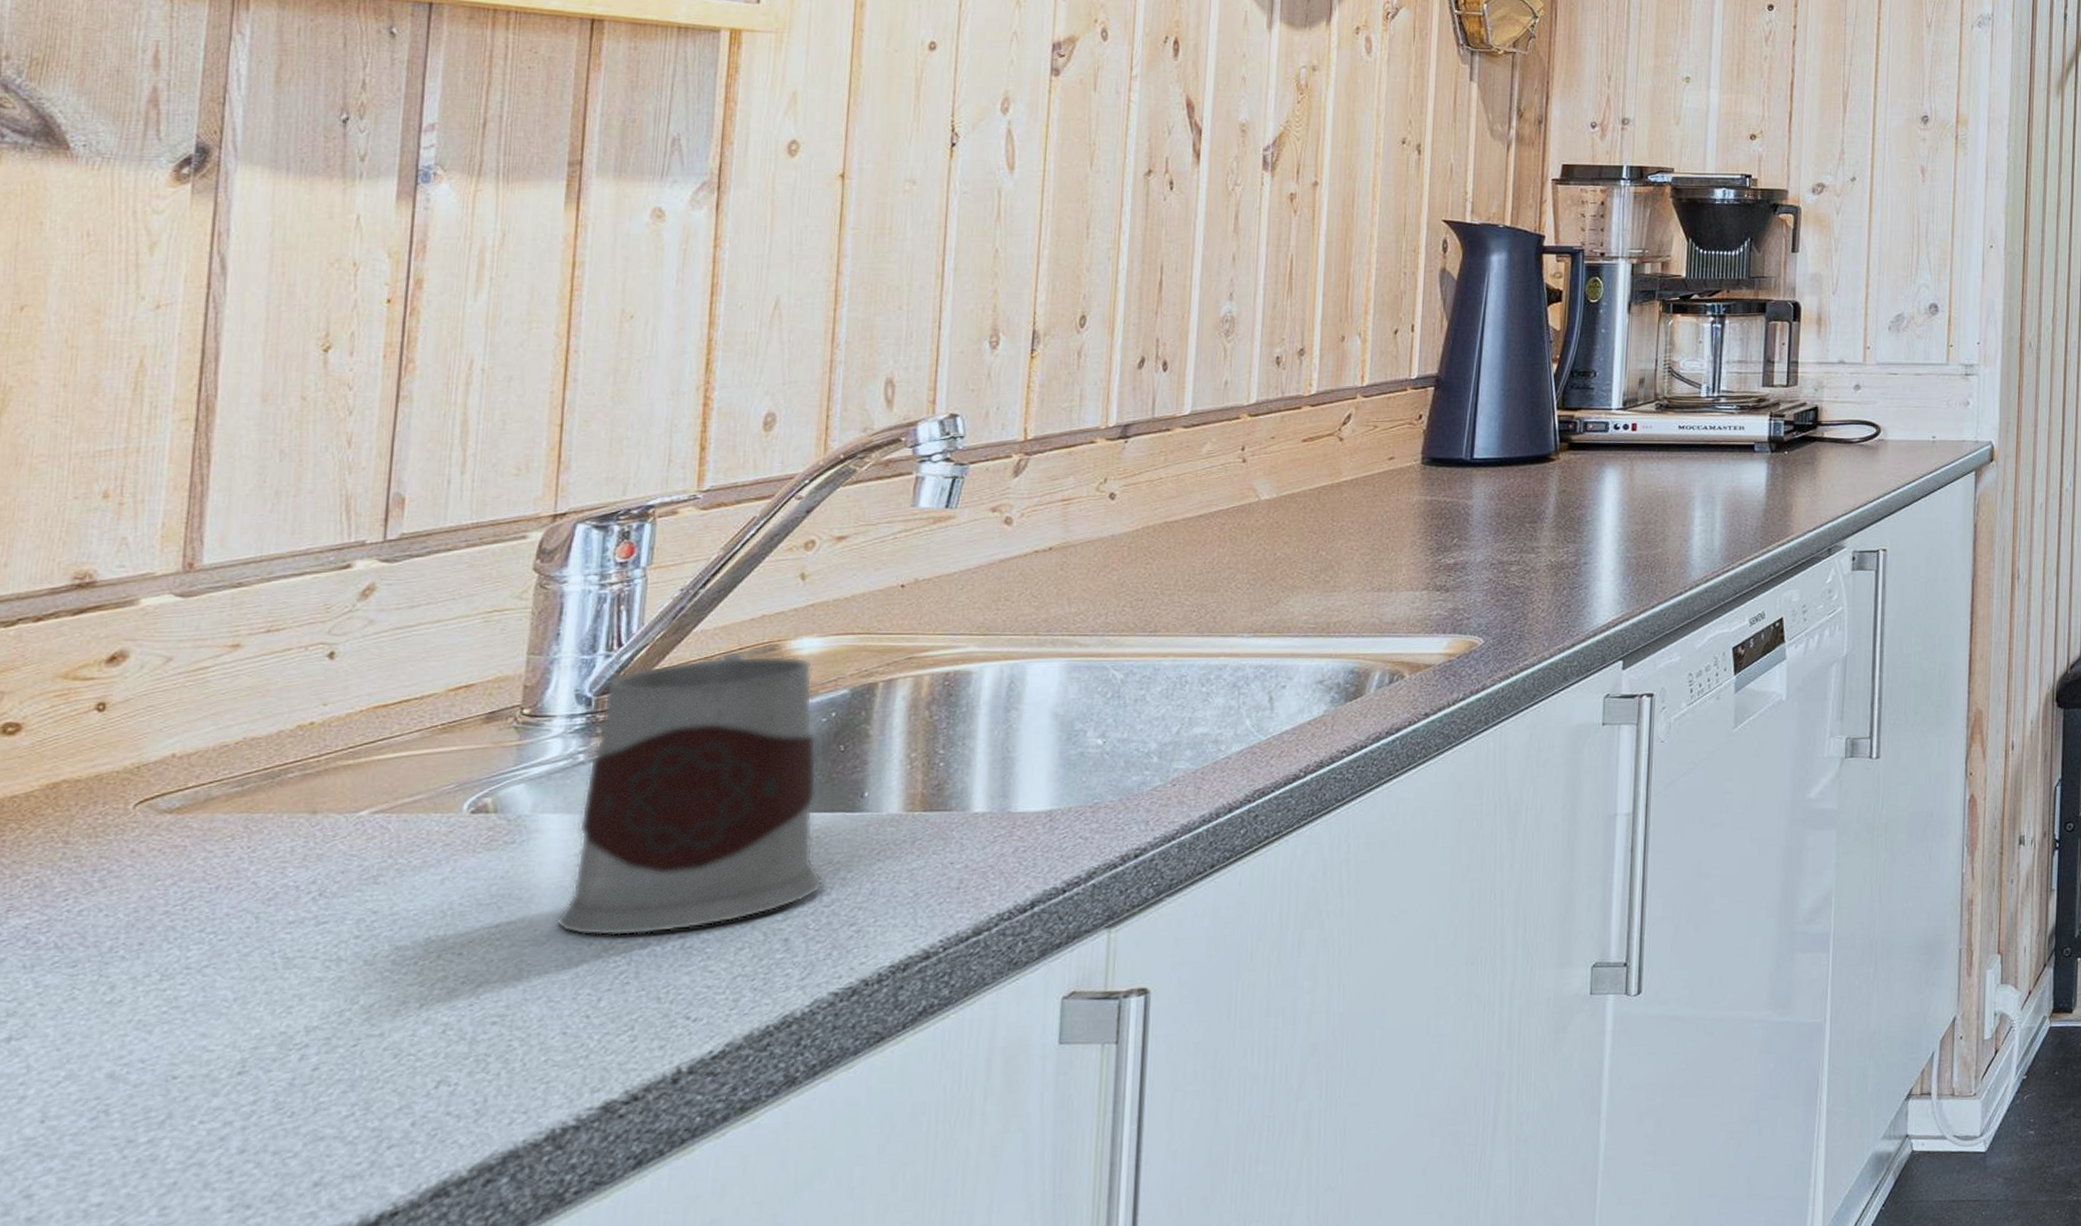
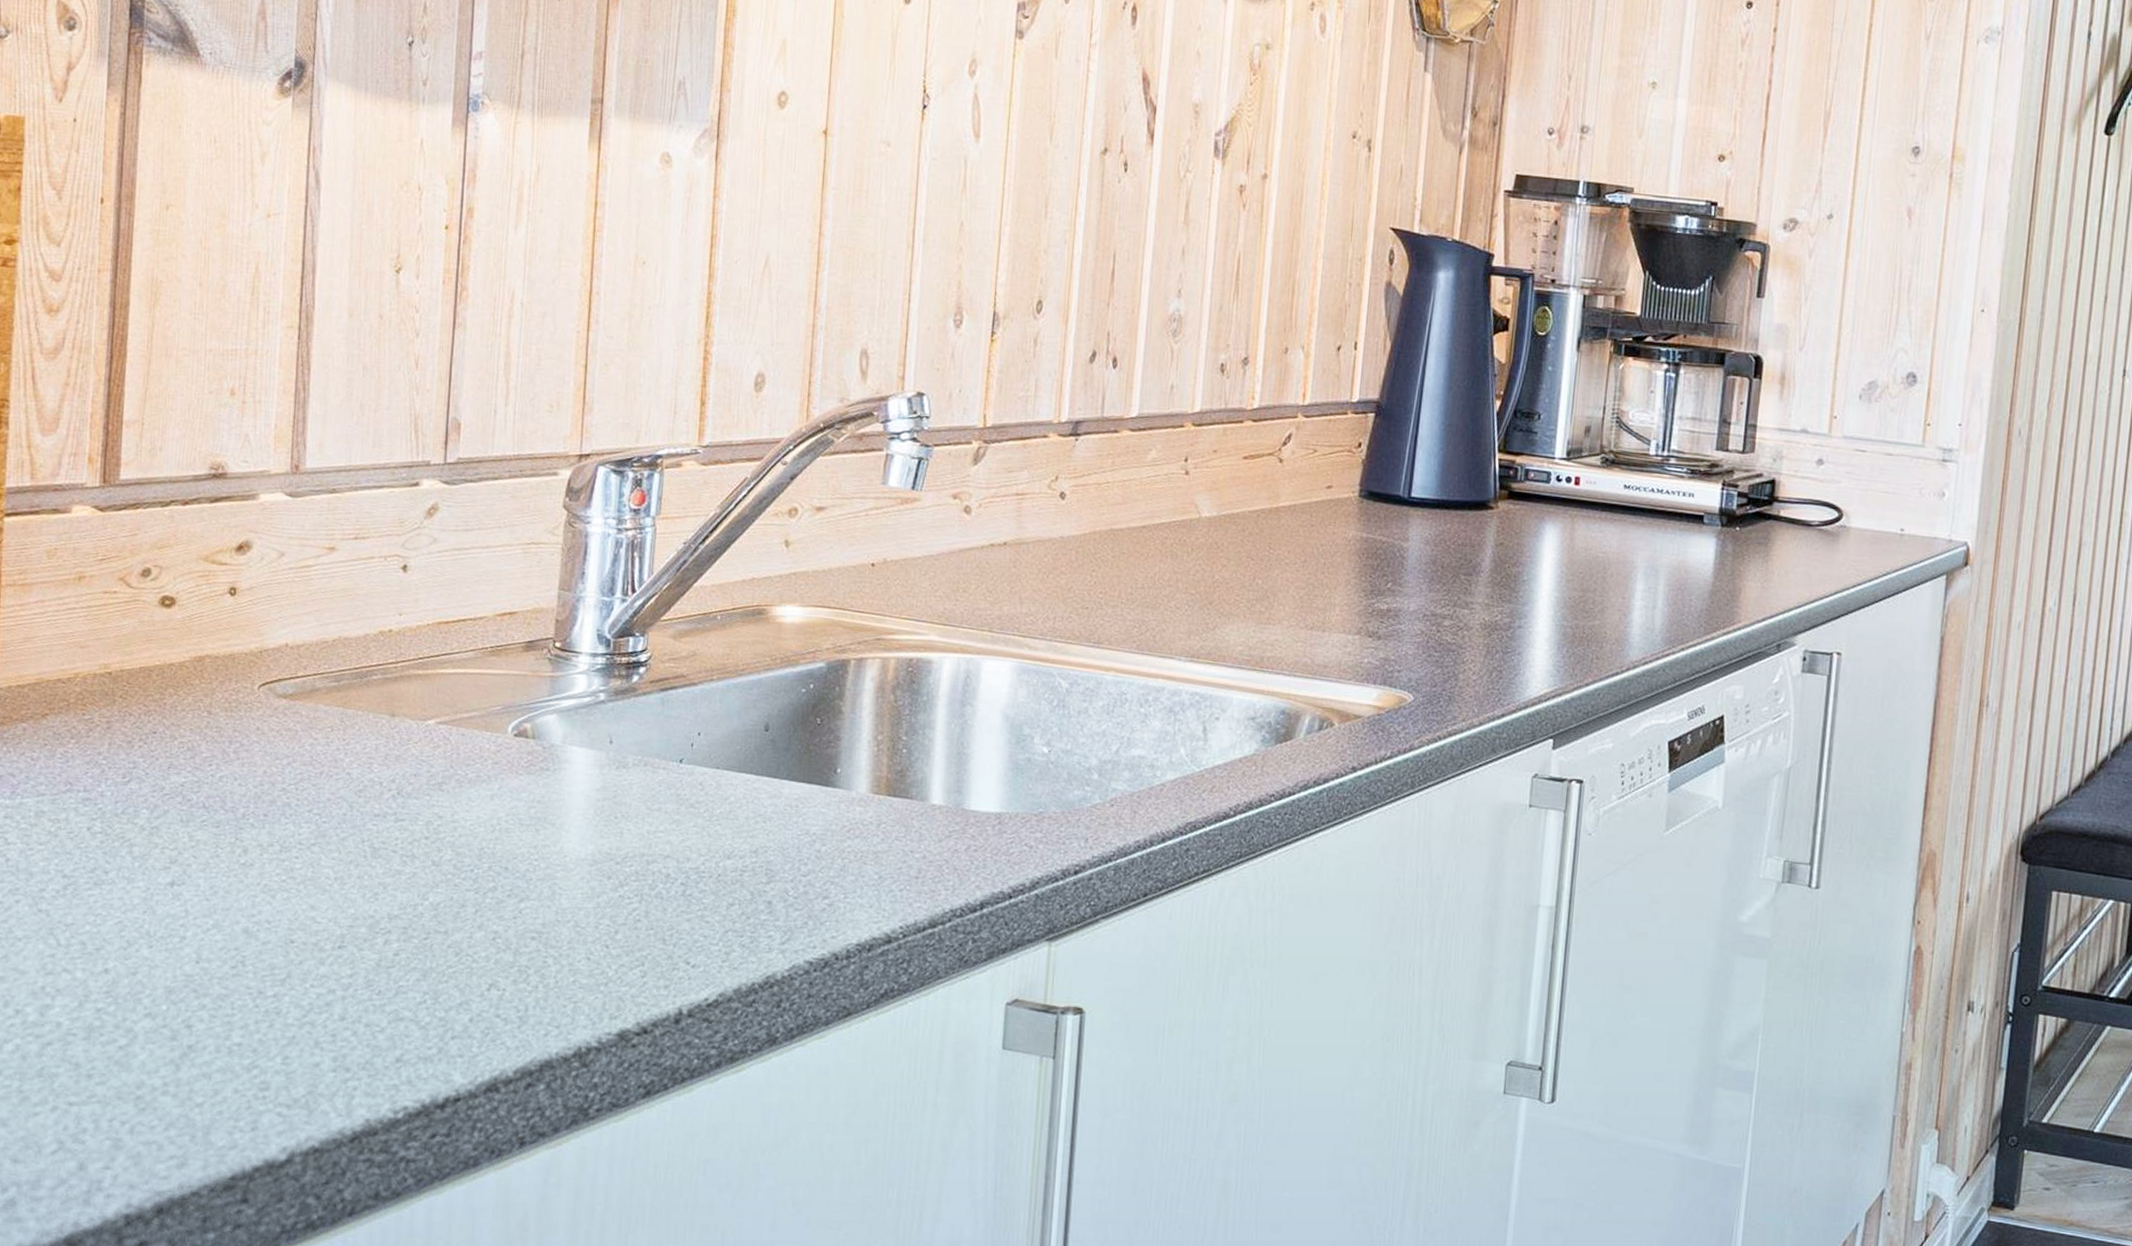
mug: present [556,651,824,937] -> none [581,610,802,878]

